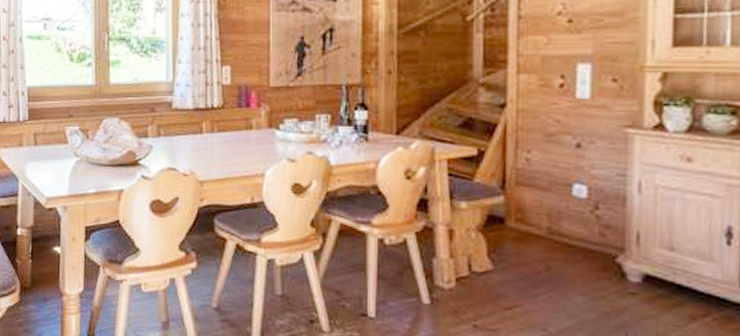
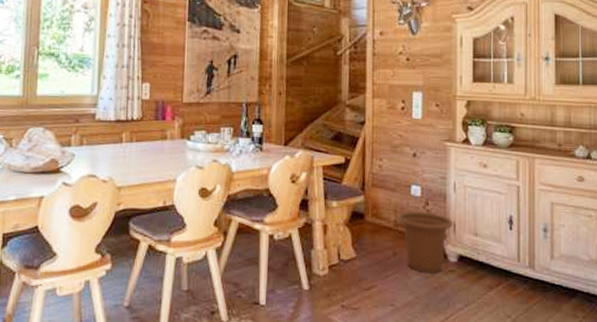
basket: none [552,217,636,296] -> present [398,212,453,274]

